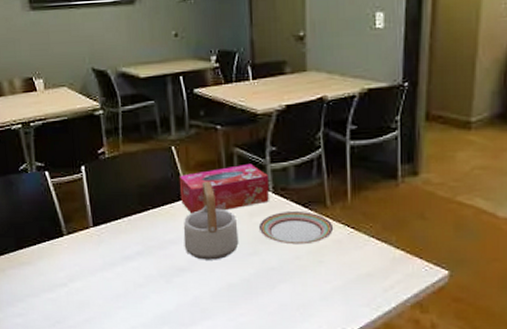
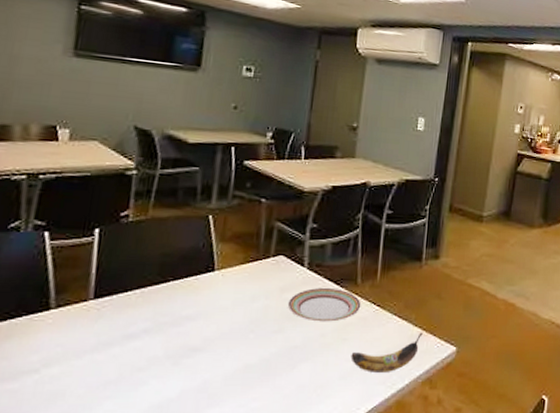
tissue box: present [178,163,269,214] -> none [209,238,305,288]
teapot: present [183,181,239,260] -> none [202,254,266,339]
banana: none [329,255,407,295] -> present [351,332,423,373]

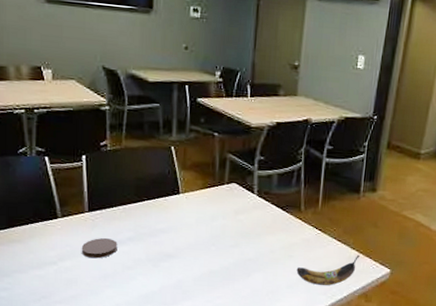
coaster: none [76,333,128,360] -> present [81,238,118,259]
plate: present [287,288,361,322] -> none [241,212,305,241]

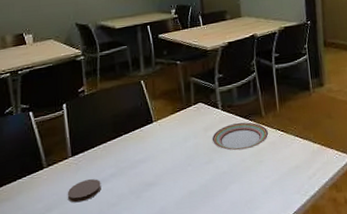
plate: none [241,212,305,241] -> present [212,122,269,151]
banana: present [296,254,360,286] -> none [268,147,322,186]

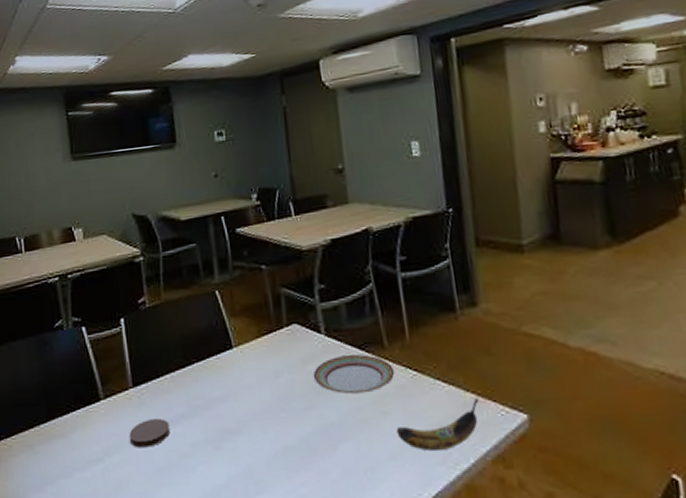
banana: none [268,147,322,186] -> present [396,398,479,451]

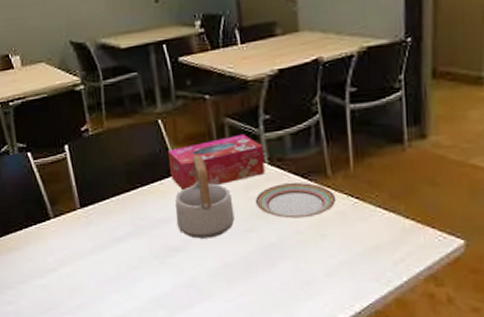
coaster: present [129,419,170,448] -> none [79,236,118,261]
tissue box: none [224,304,322,366] -> present [167,134,265,191]
teapot: none [231,327,293,420] -> present [175,155,235,239]
banana: present [396,398,479,451] -> none [334,224,418,269]

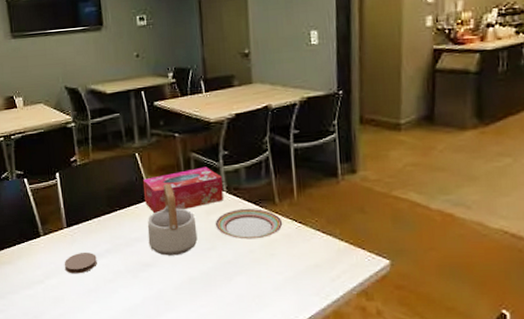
coaster: none [79,236,118,261] -> present [64,253,97,274]

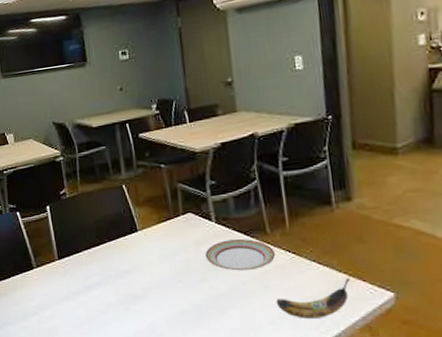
coaster: present [64,253,97,274] -> none [56,284,89,306]
tissue box: present [142,166,223,214] -> none [130,197,213,246]
teapot: present [147,184,198,256] -> none [137,215,188,288]
banana: none [281,246,351,285] -> present [276,278,350,318]

